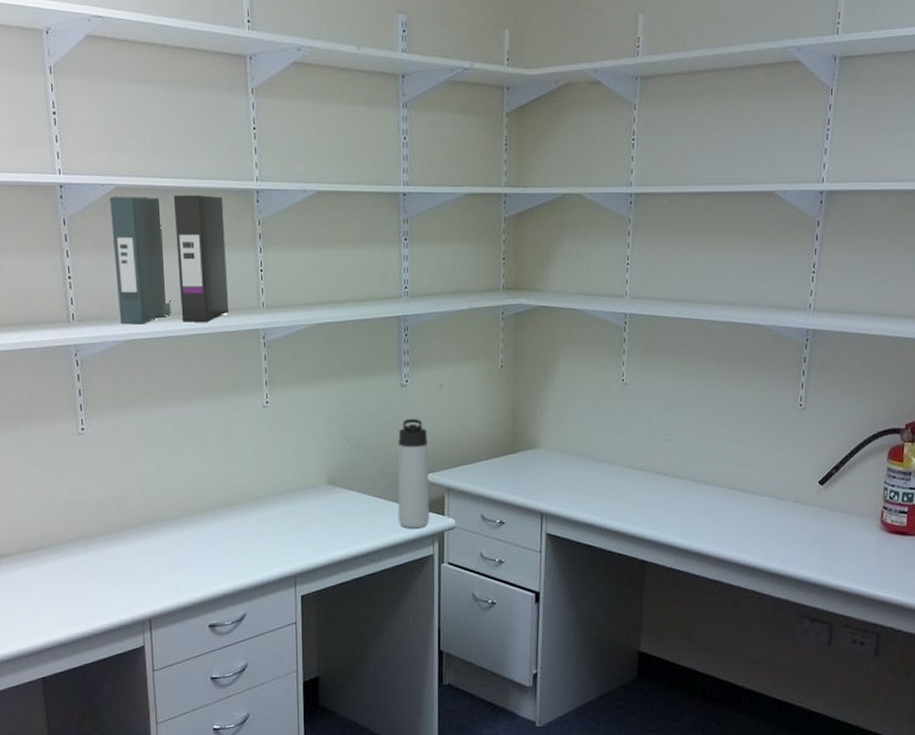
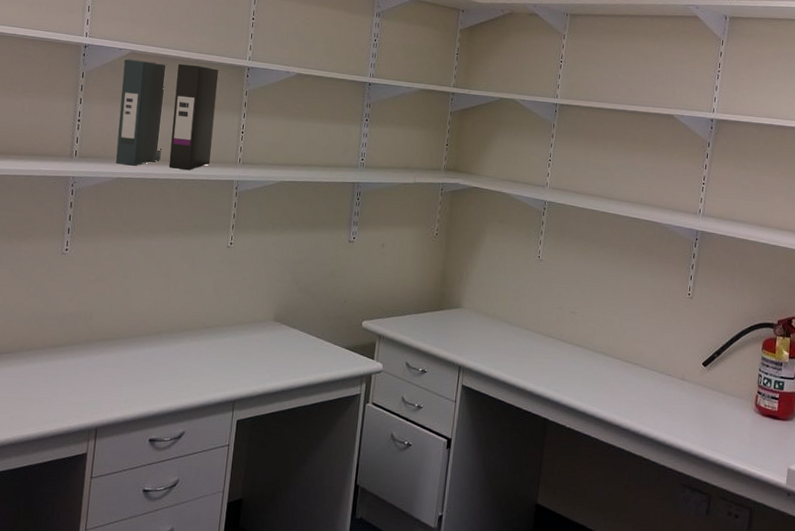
thermos bottle: present [397,418,430,529] -> none [332,270,367,369]

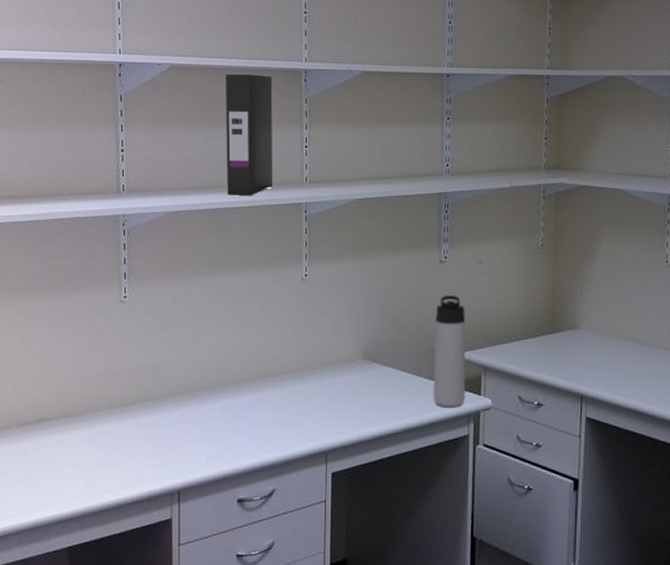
binder: present [115,60,165,166] -> none [165,75,217,197]
thermos bottle: none [332,270,367,369] -> present [433,295,466,408]

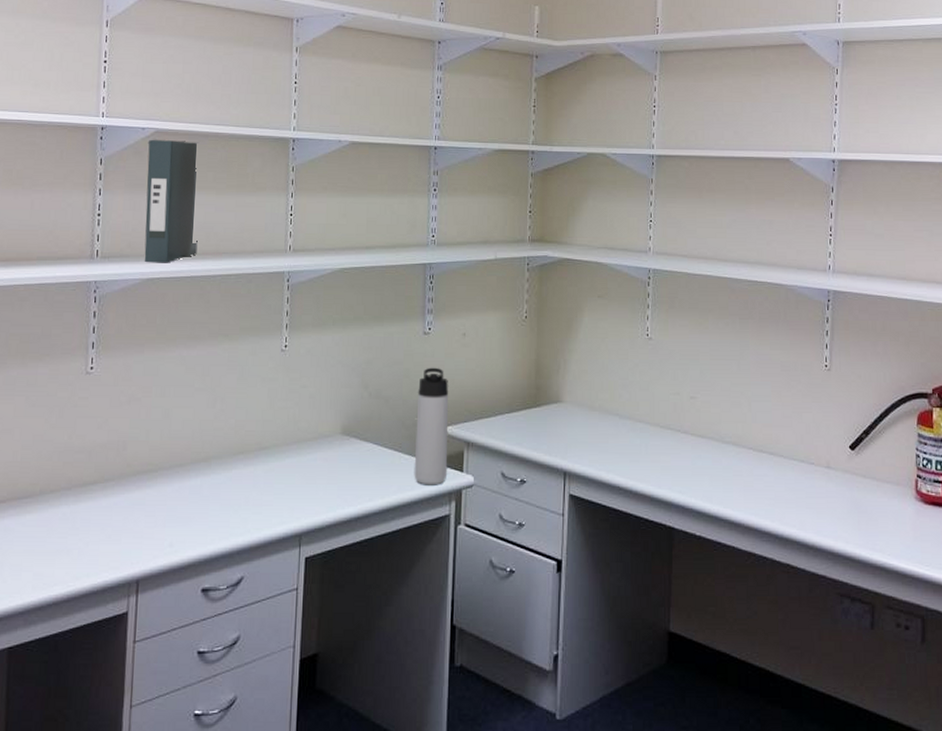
binder: none [165,75,217,197] -> present [144,140,198,263]
binder: present [226,74,273,195] -> none [207,141,260,263]

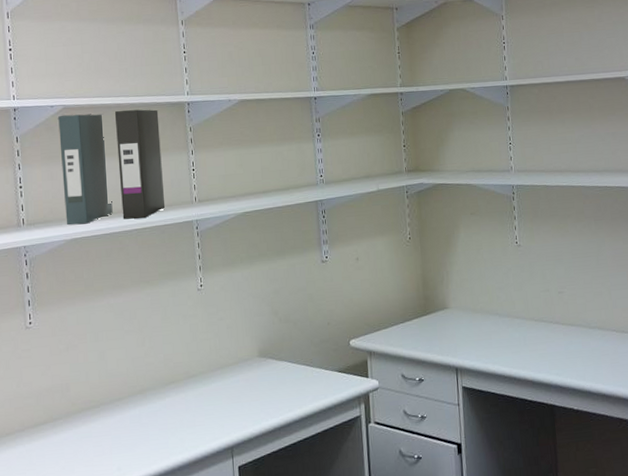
binder: none [207,141,260,263] -> present [115,109,165,219]
thermos bottle: present [414,367,449,485] -> none [322,290,355,393]

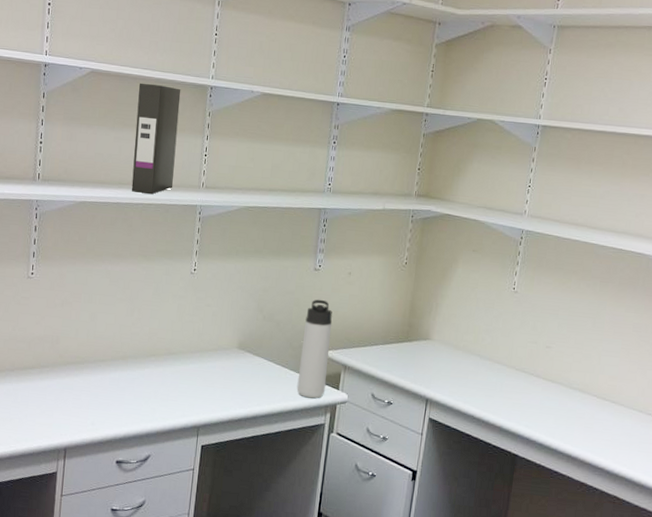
binder: present [58,114,113,225] -> none [78,79,126,190]
thermos bottle: none [322,290,355,393] -> present [296,299,333,399]

